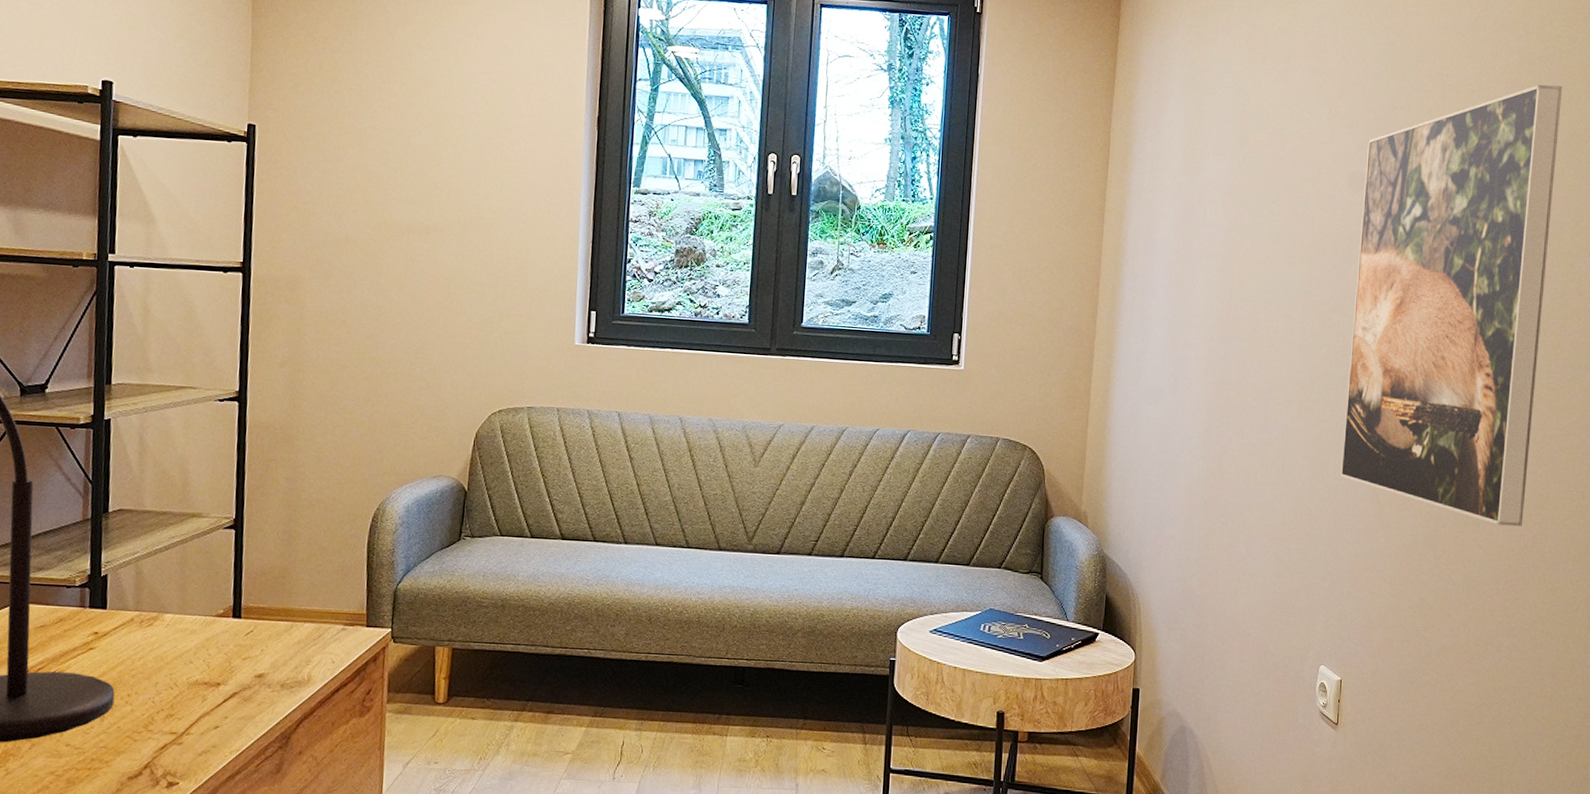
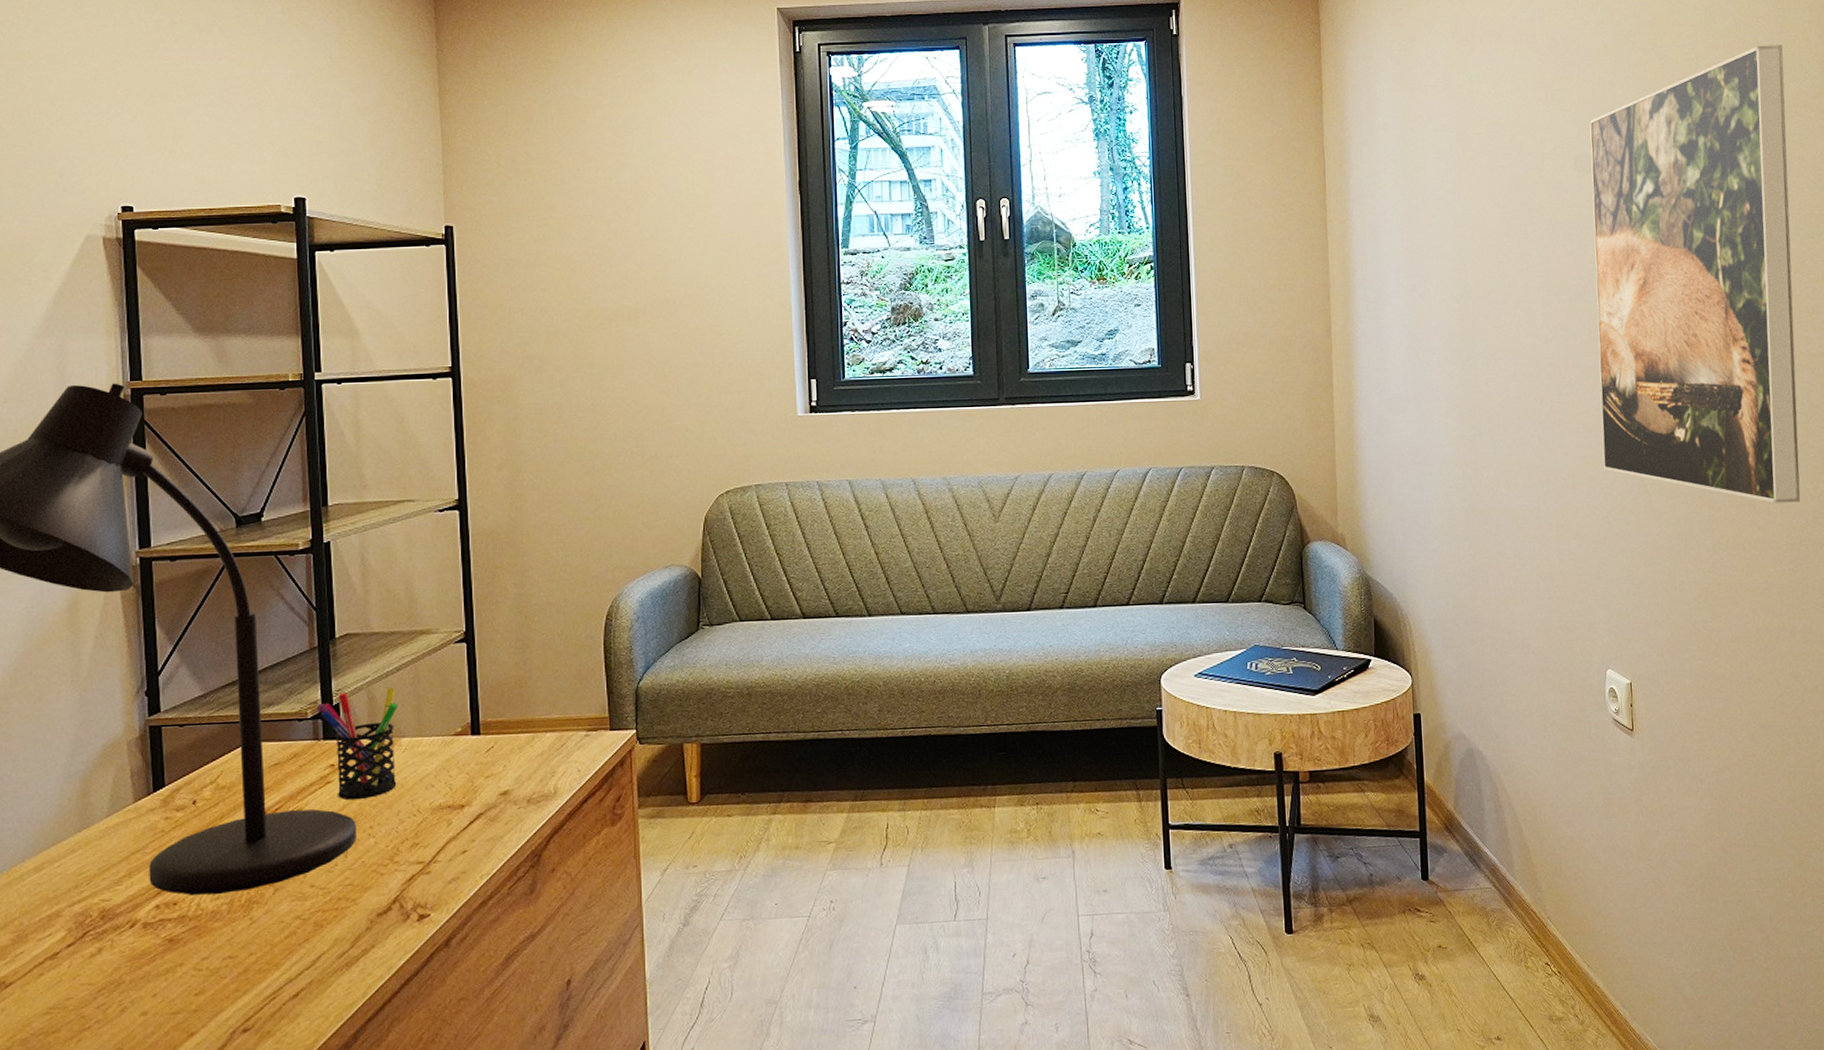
pen holder: none [86,565,163,668] -> present [317,687,397,801]

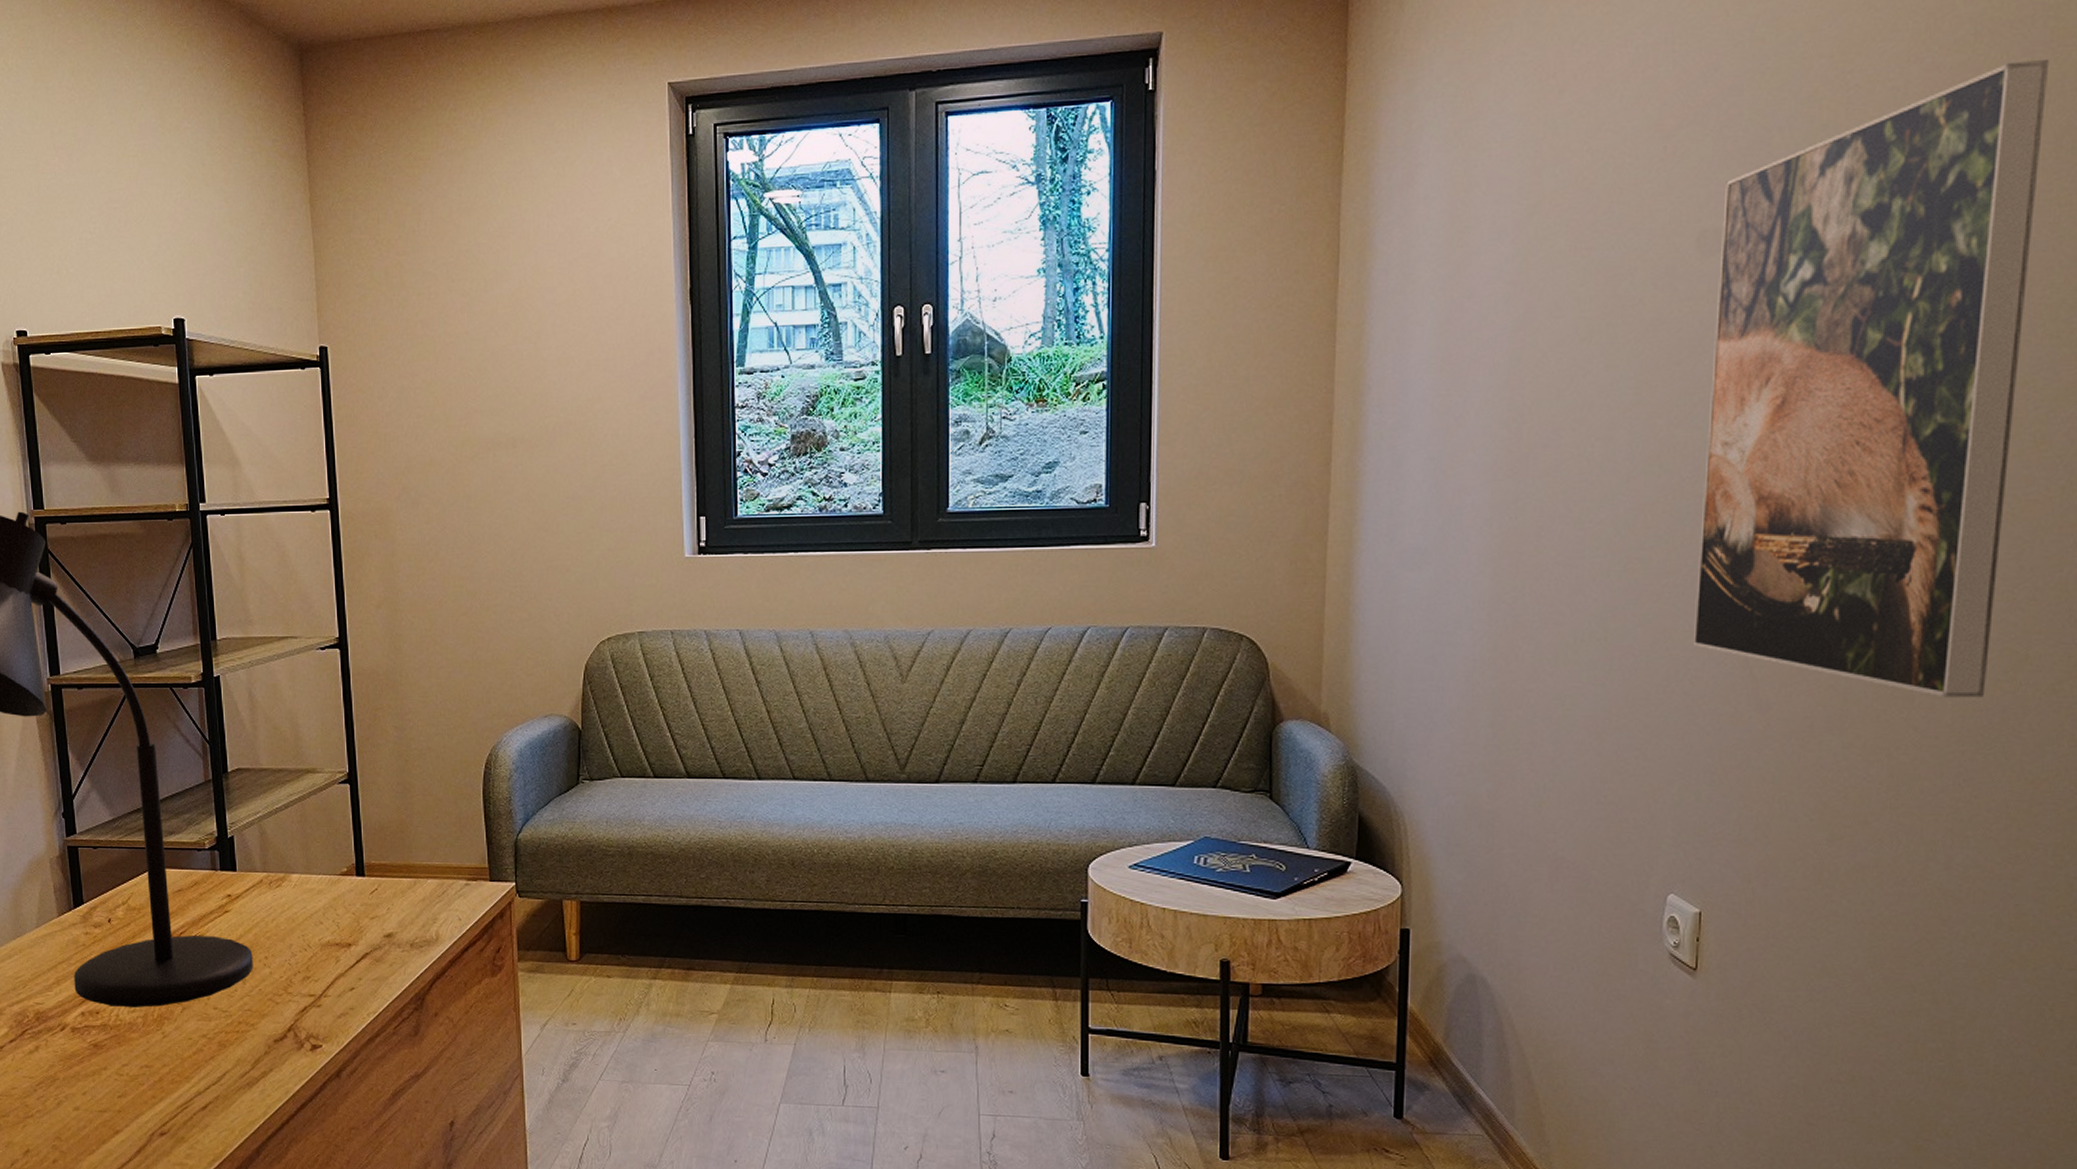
pen holder: present [317,687,397,801] -> none [214,824,288,931]

